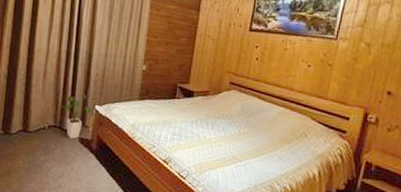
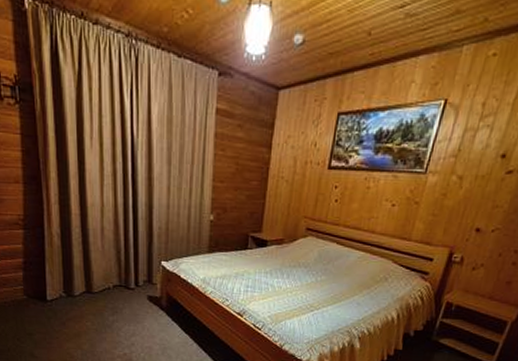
house plant: present [62,94,92,139] -> none [126,250,158,298]

